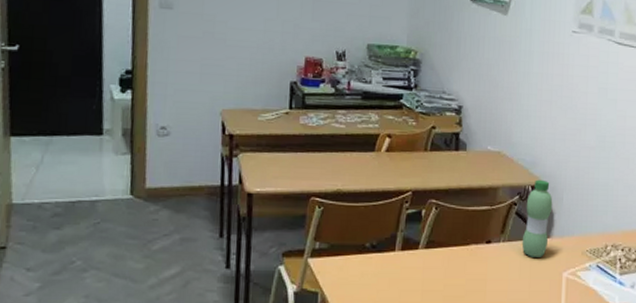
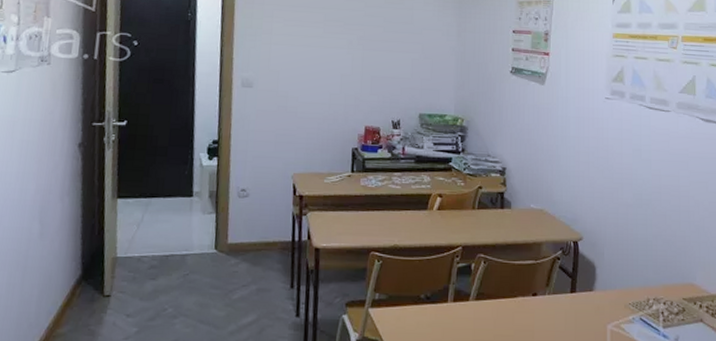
water bottle: present [521,179,553,257] -> none [566,235,594,310]

